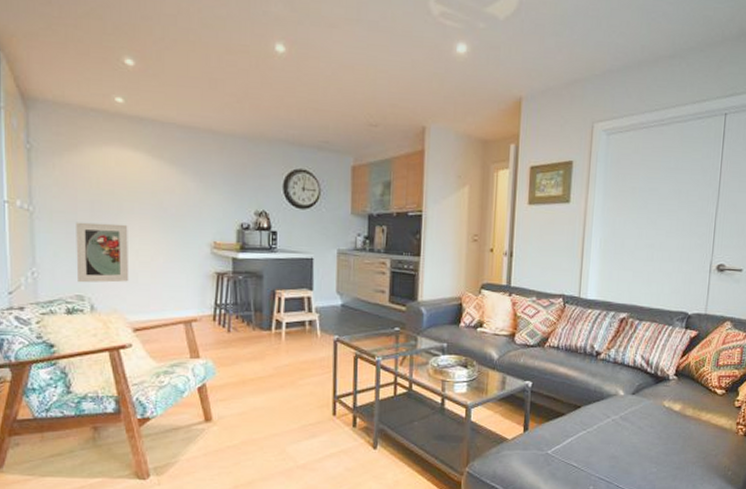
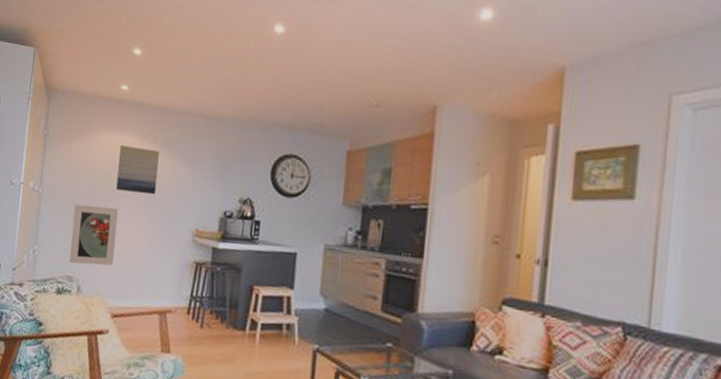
wall art: none [121,161,168,210] -> present [116,146,159,195]

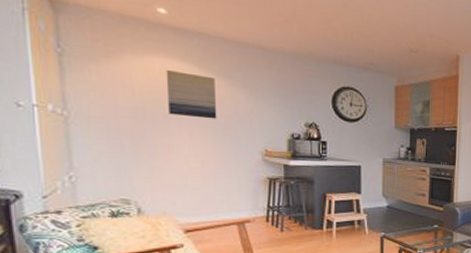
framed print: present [69,204,119,266] -> none [118,128,179,187]

